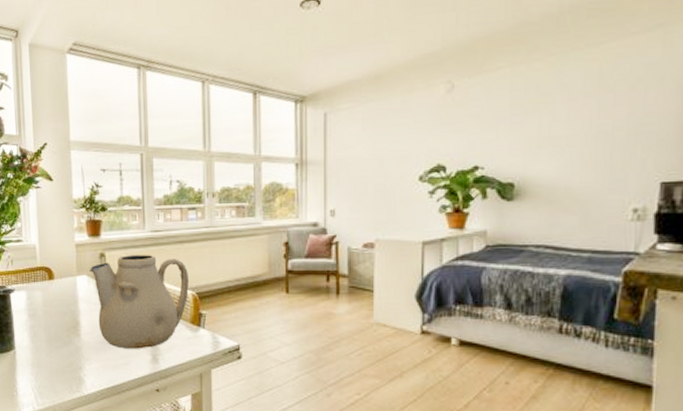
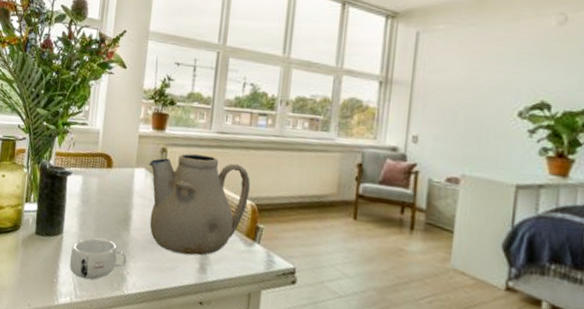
mug: none [26,347,82,388] -> present [69,238,127,280]

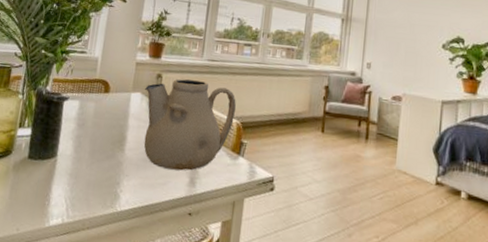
mug: present [69,238,127,280] -> none [62,159,121,200]

